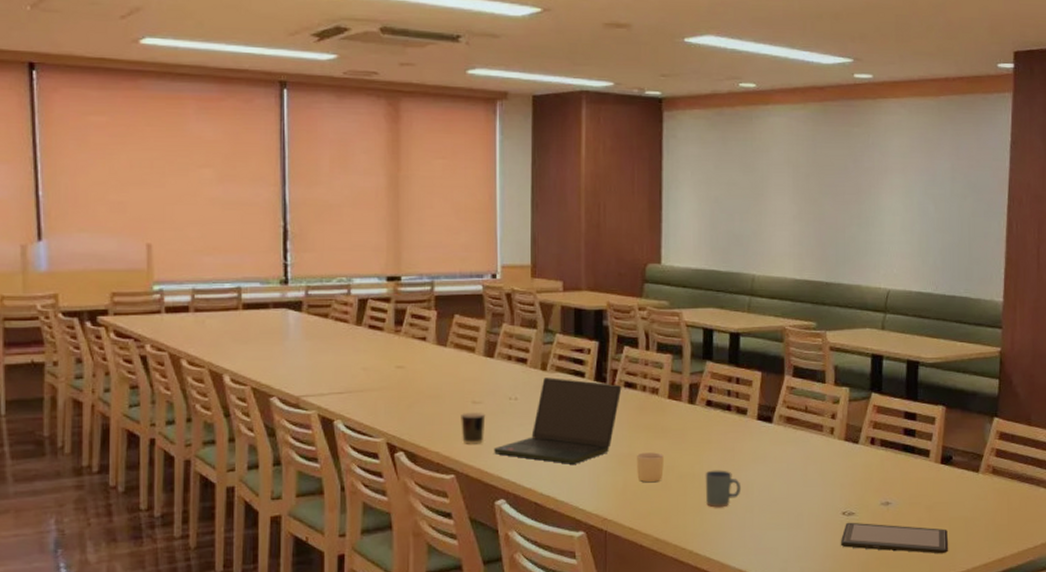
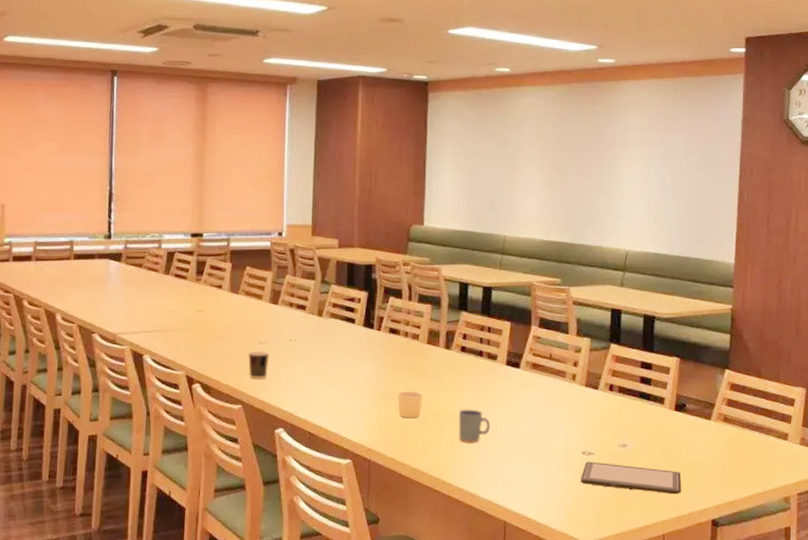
laptop: present [494,377,622,464] -> none [276,323,387,400]

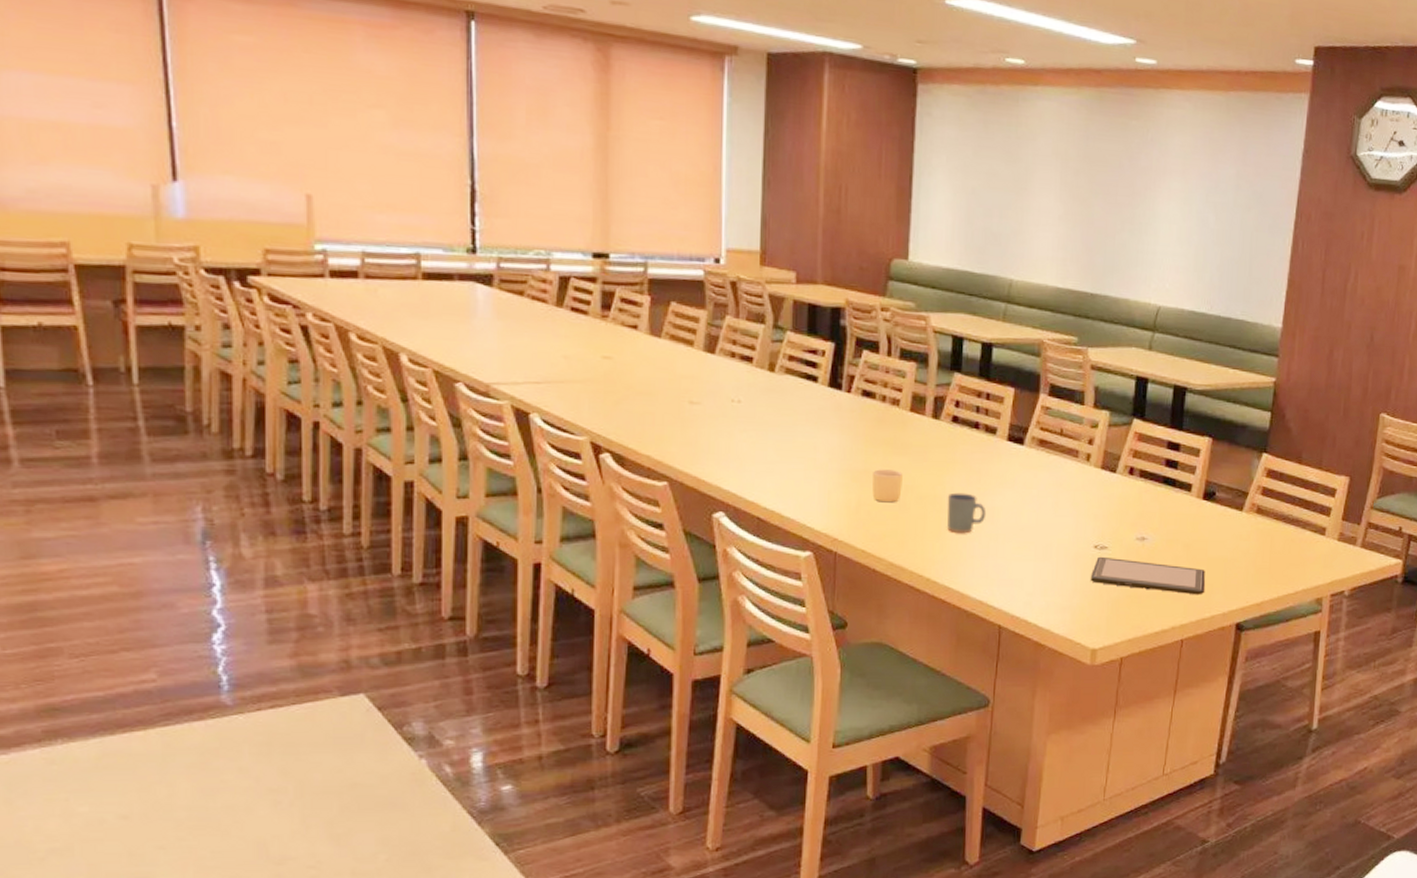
mug: present [248,351,270,379] -> none [676,413,704,449]

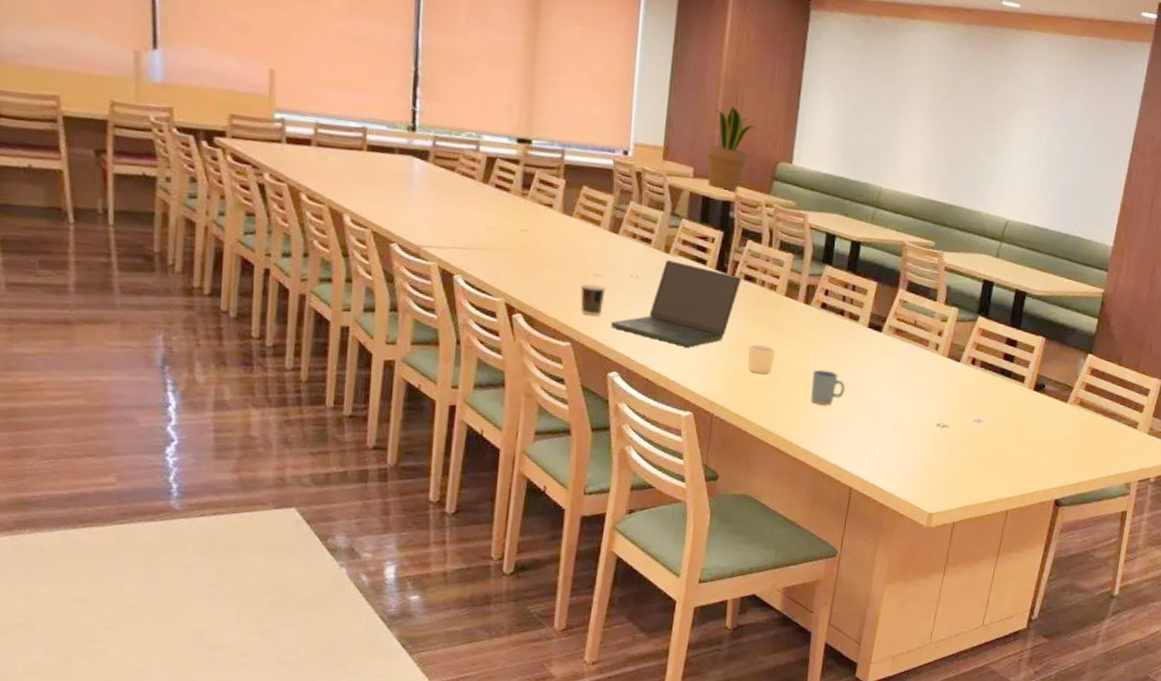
mug: none [676,413,704,449] -> present [580,284,606,316]
laptop: none [713,379,859,478] -> present [611,260,742,347]
potted plant: none [810,199,866,296] -> present [706,106,757,191]
tablet: present [1091,556,1205,595] -> none [932,433,1031,473]

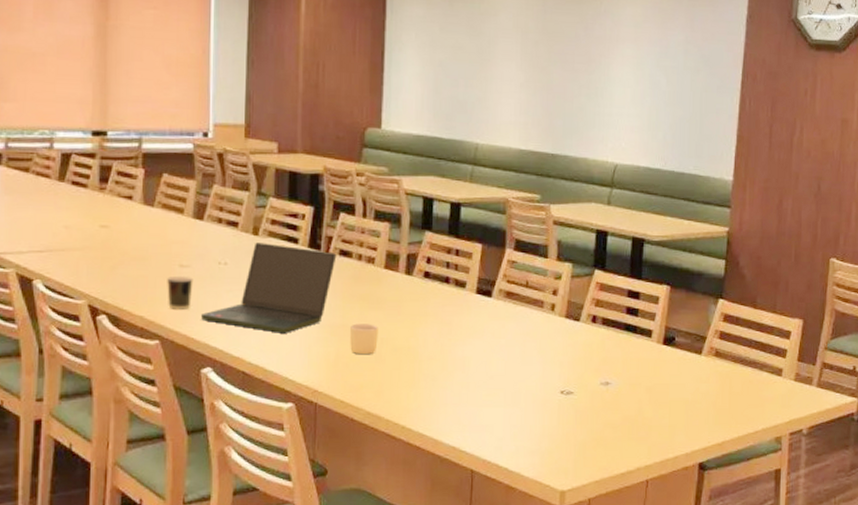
potted plant: present [706,106,757,191] -> none [290,75,342,163]
mug: present [810,369,846,405] -> none [420,344,458,382]

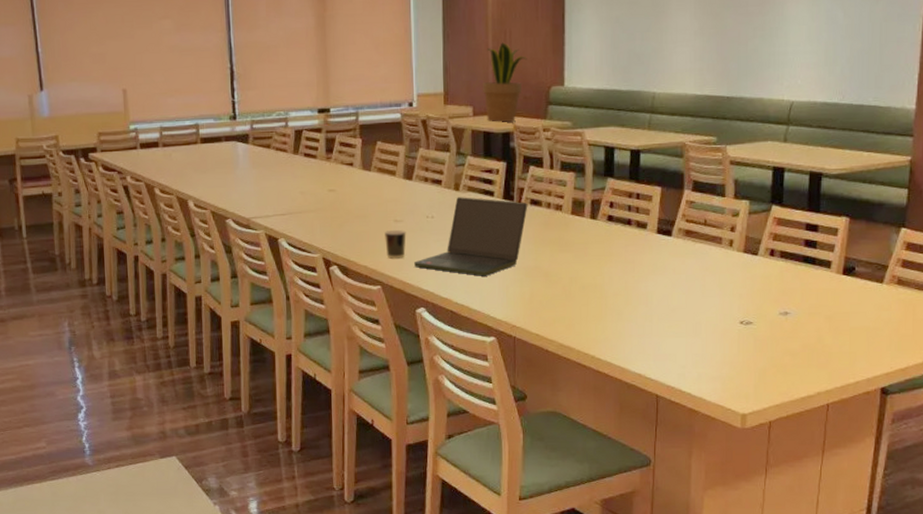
potted plant: none [290,75,342,163] -> present [483,42,527,123]
cup: present [350,323,378,355] -> none [543,265,567,293]

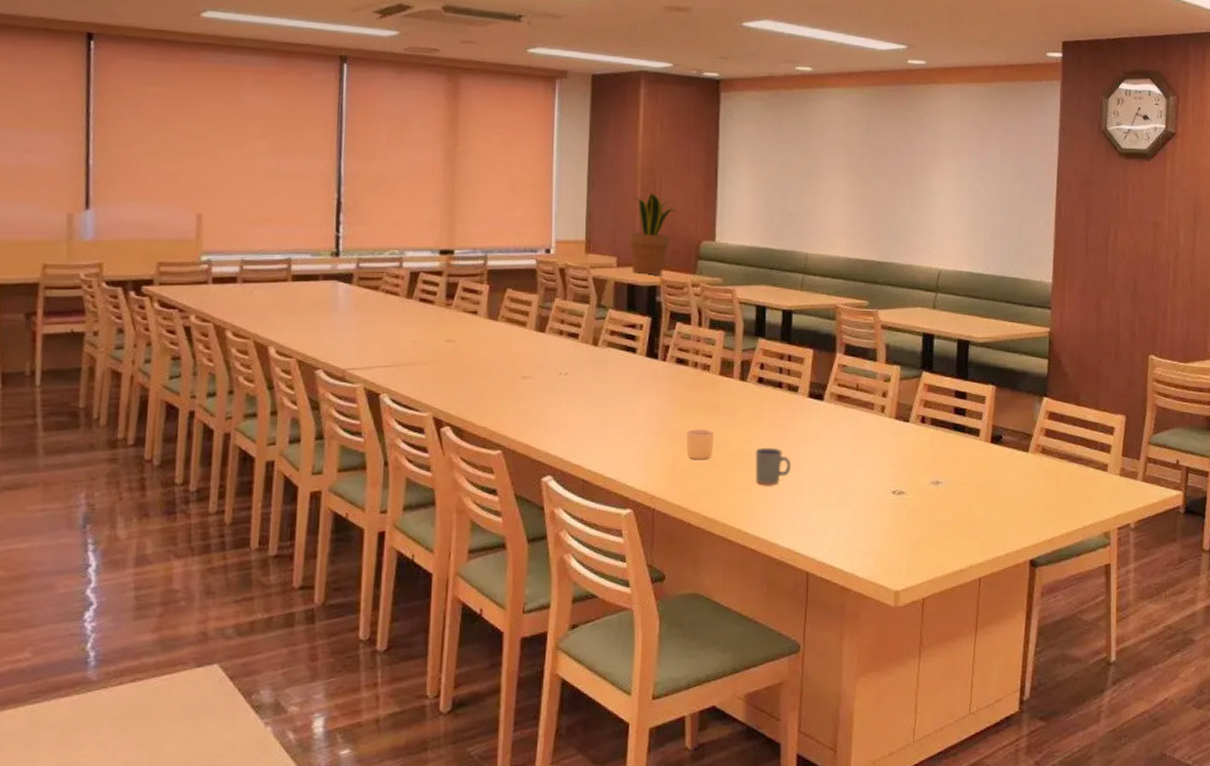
mug: present [385,229,406,259] -> none [509,387,535,419]
laptop: present [414,197,528,276] -> none [542,353,673,441]
cup: none [543,265,567,293] -> present [687,429,714,460]
mug: none [606,281,641,315] -> present [755,447,792,485]

